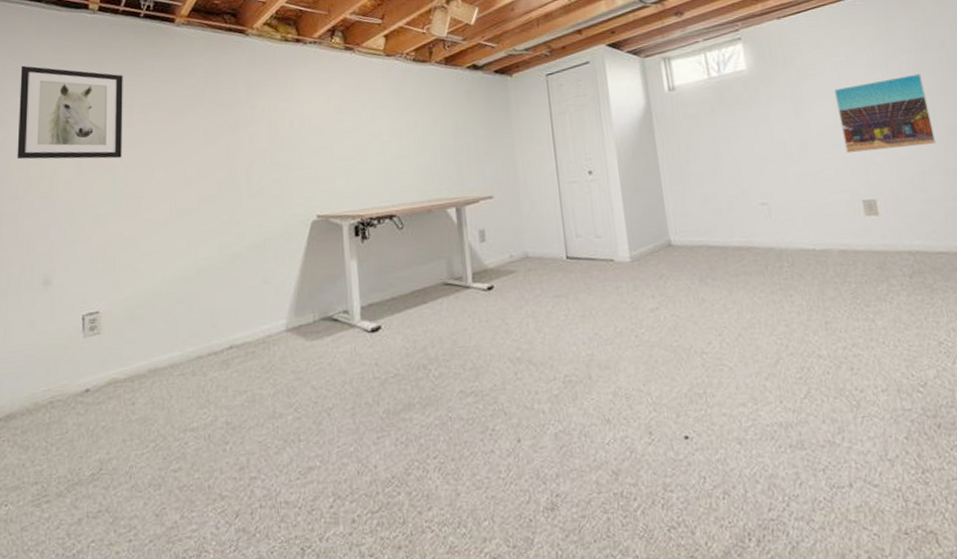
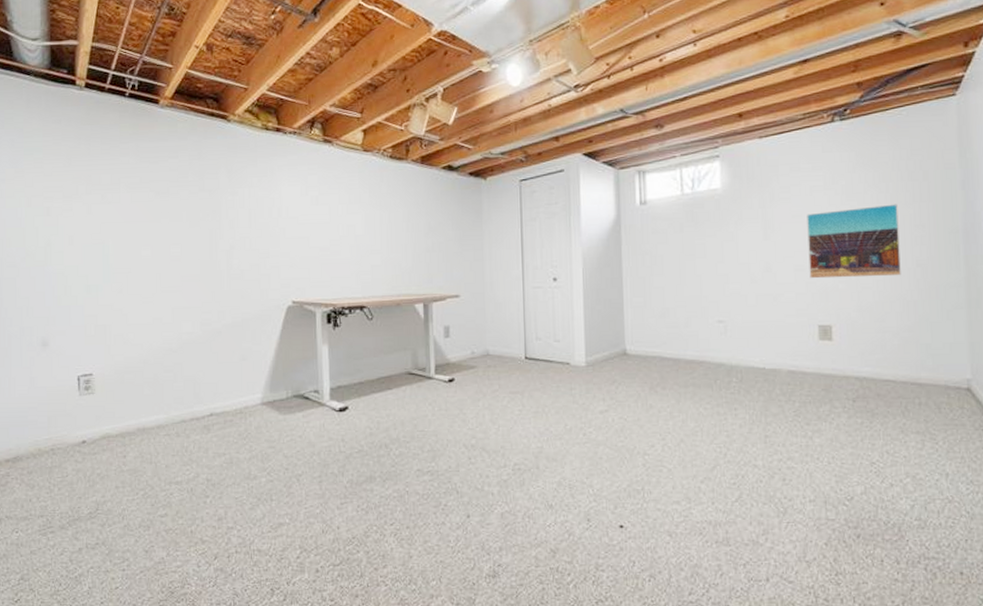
wall art: present [17,65,123,160] -> none [13,137,111,234]

